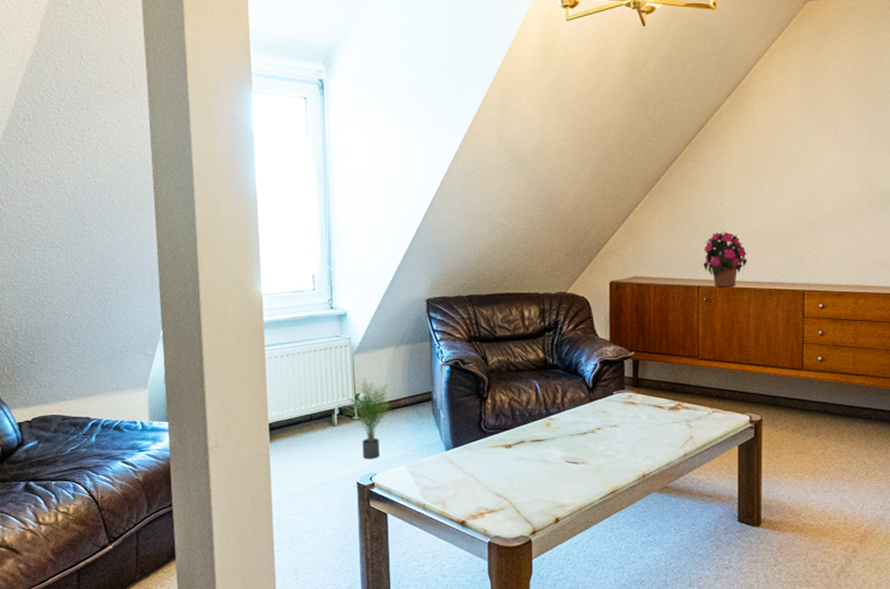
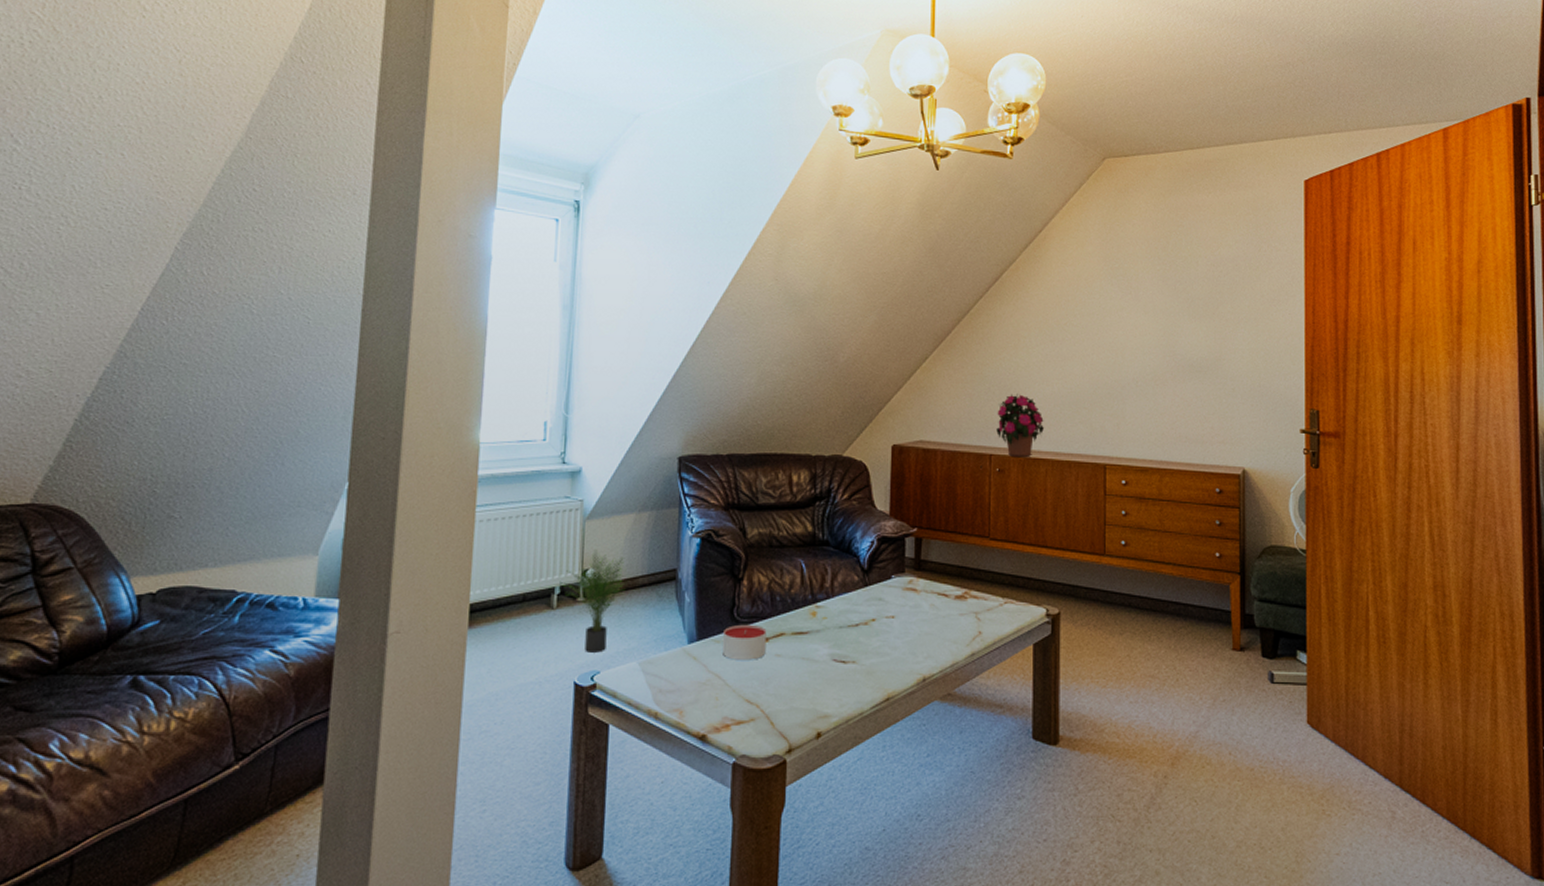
candle: none [474,434,510,464] -> present [723,624,767,662]

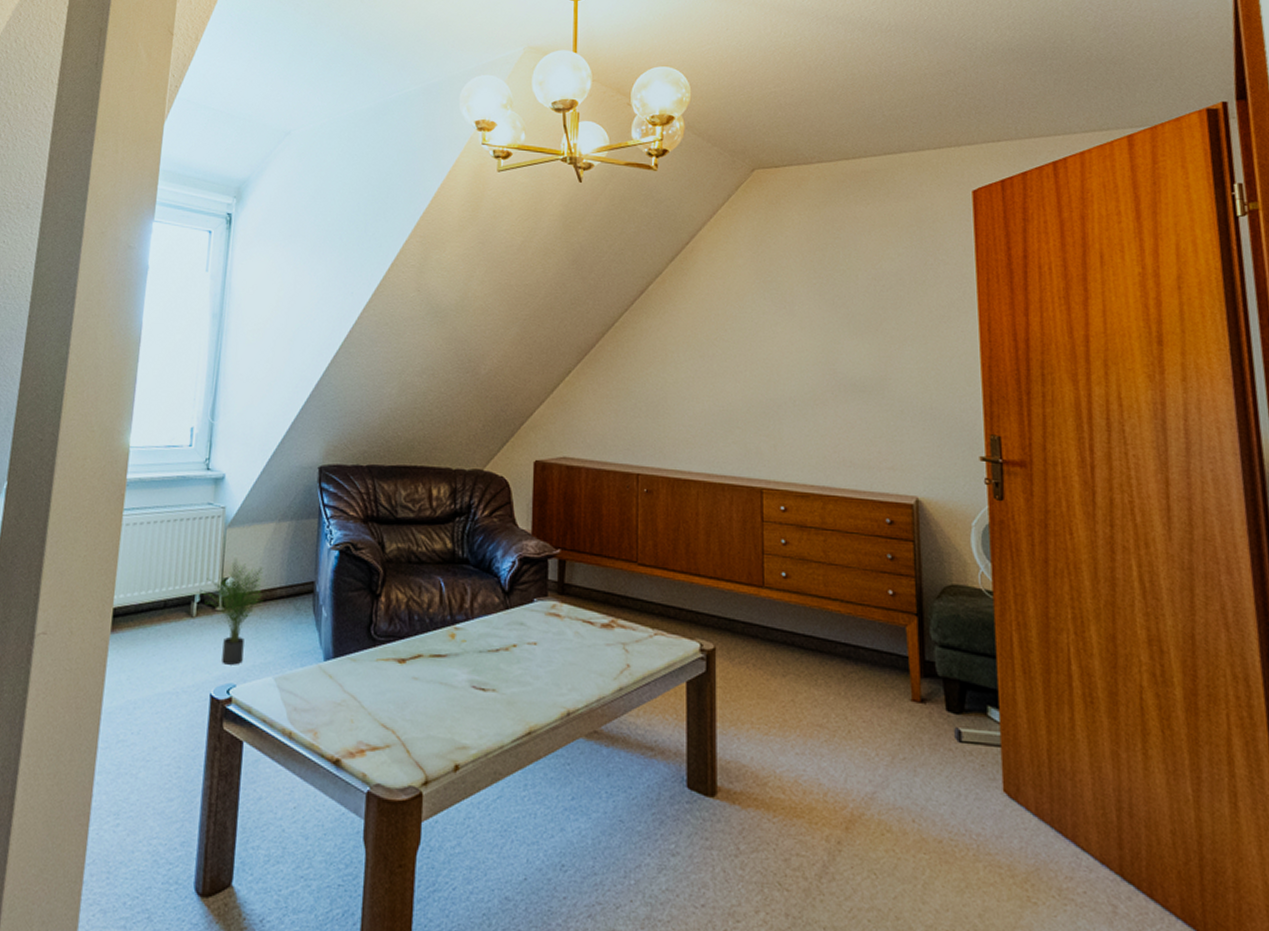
candle: present [723,624,767,662] -> none [359,643,404,683]
potted flower: present [996,394,1044,458] -> none [644,410,694,479]

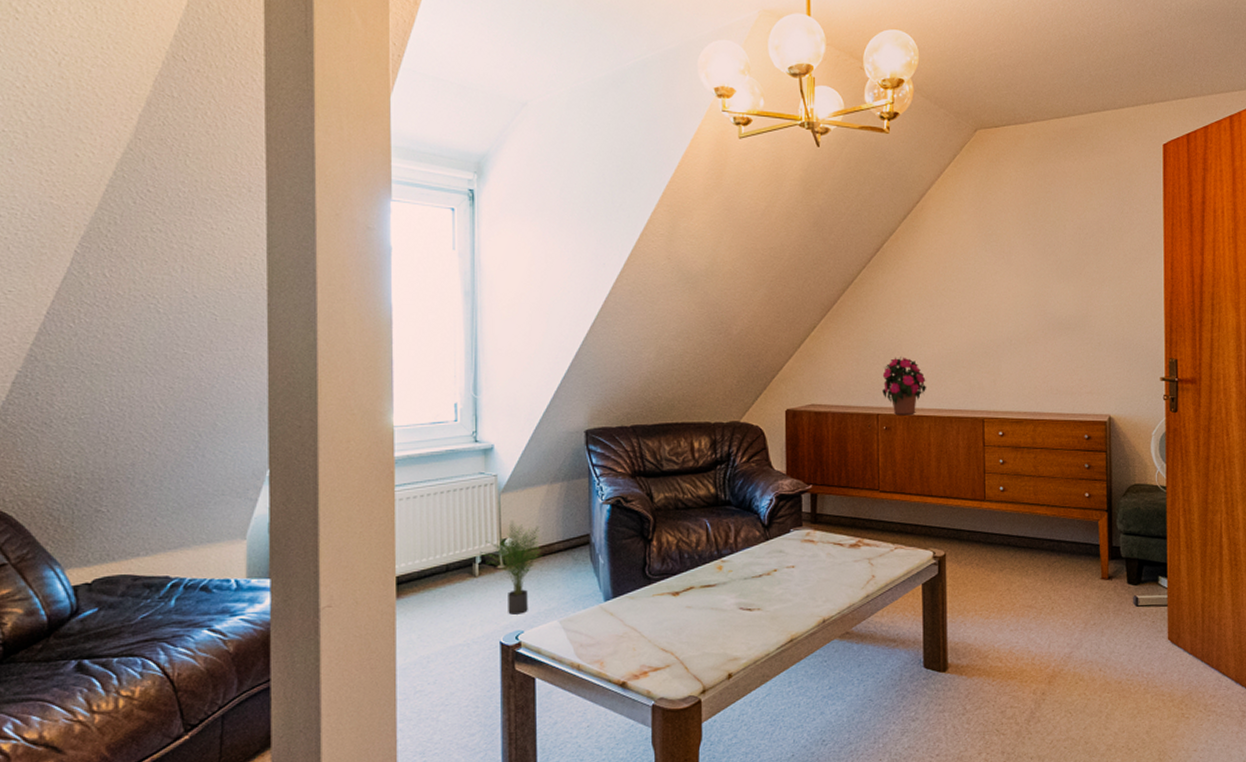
potted flower: none [644,410,694,479] -> present [882,357,926,416]

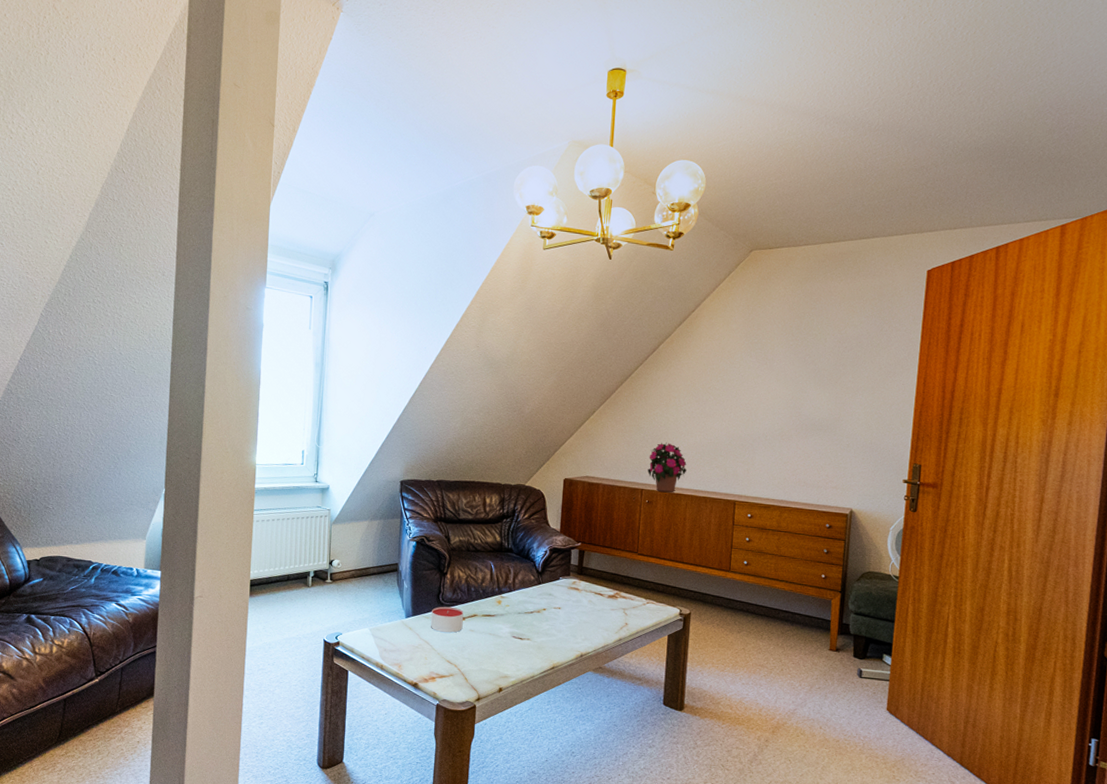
potted plant: present [480,520,541,615] -> none [313,546,360,620]
candle: none [637,580,677,615] -> present [431,606,464,633]

